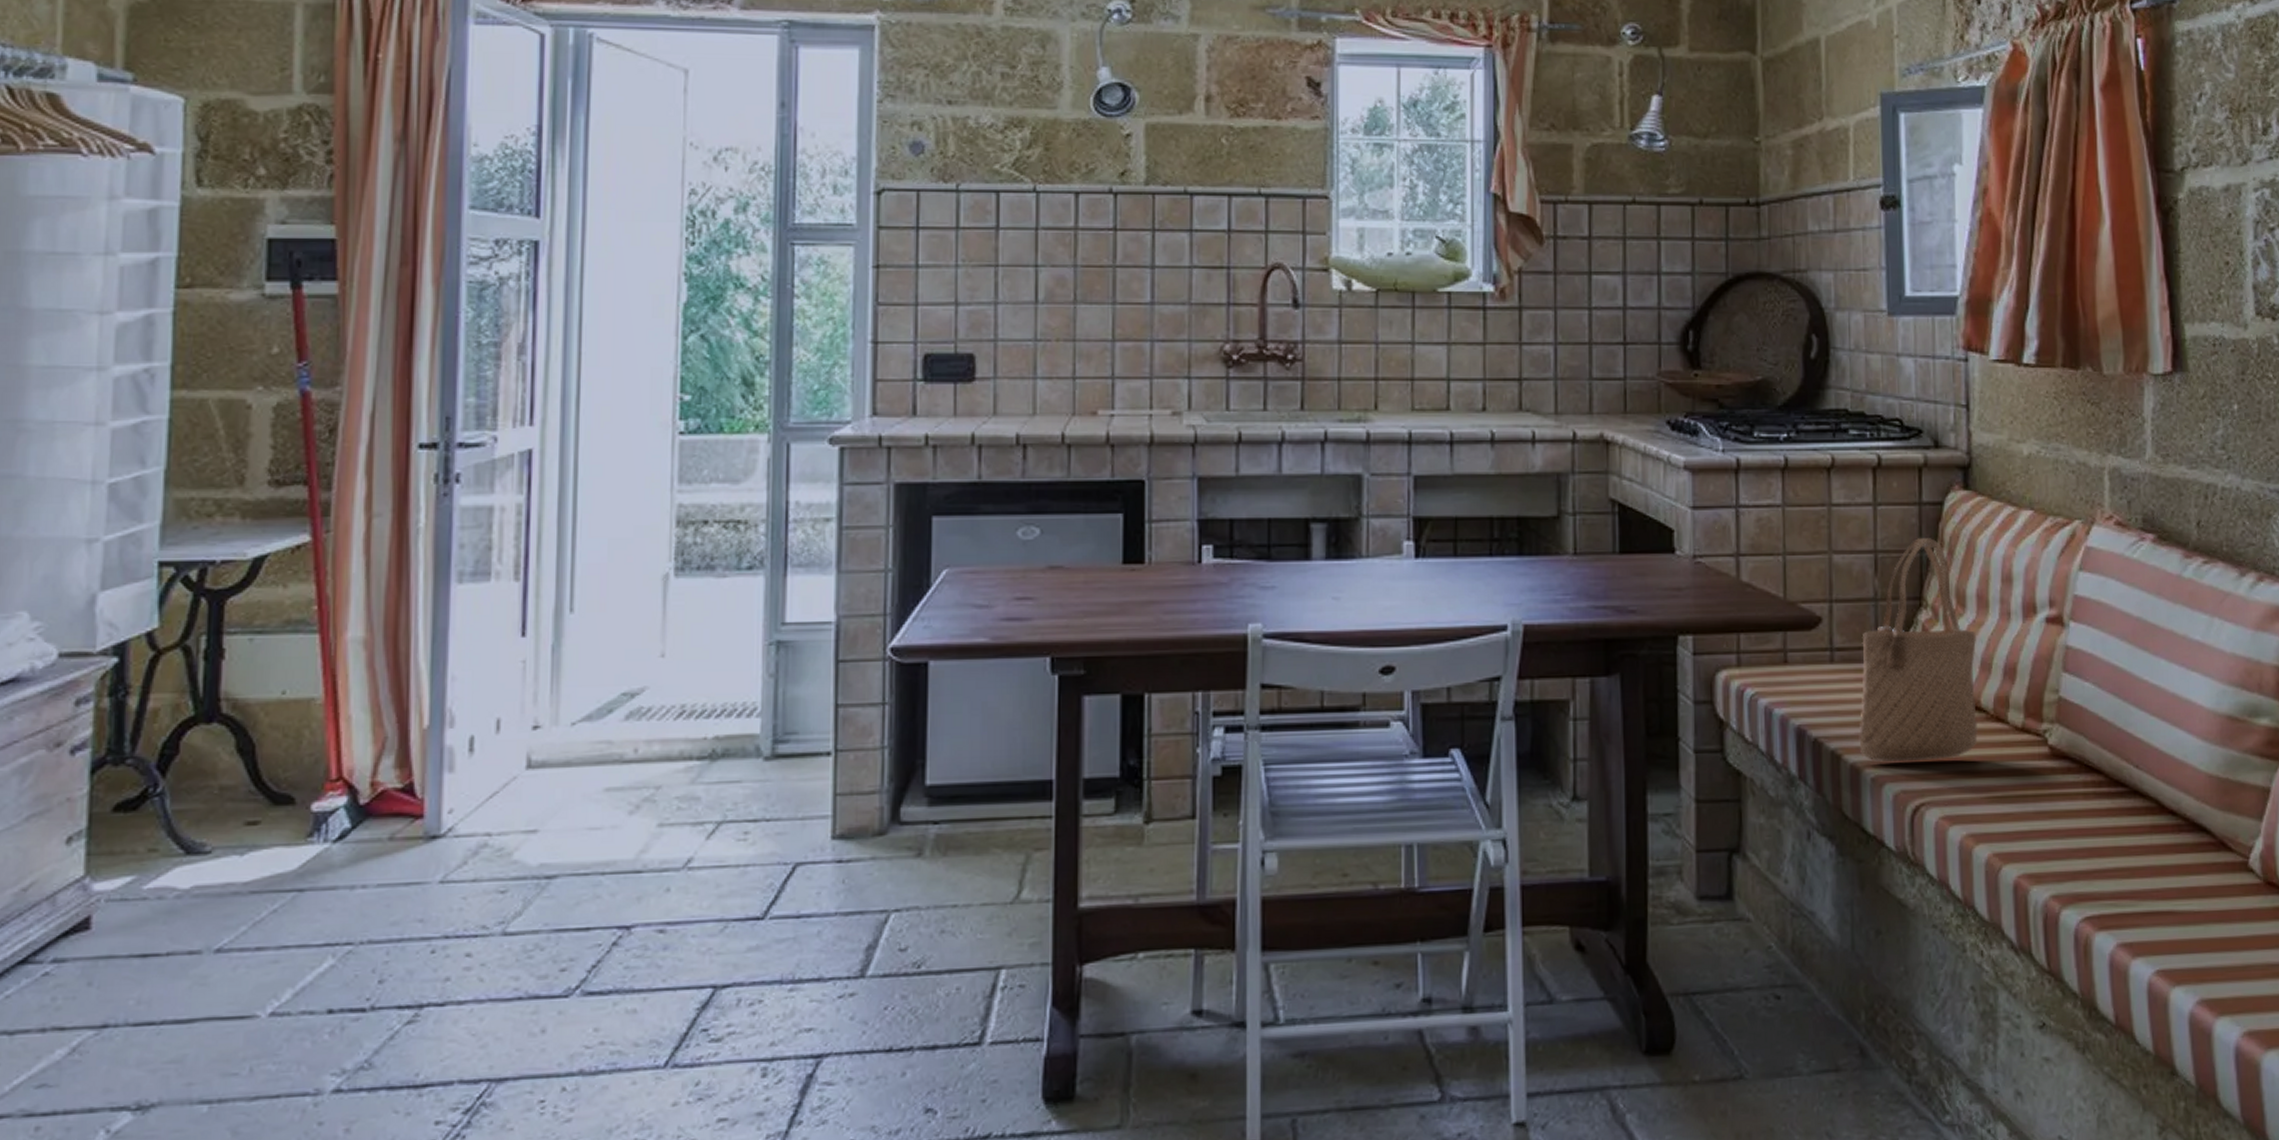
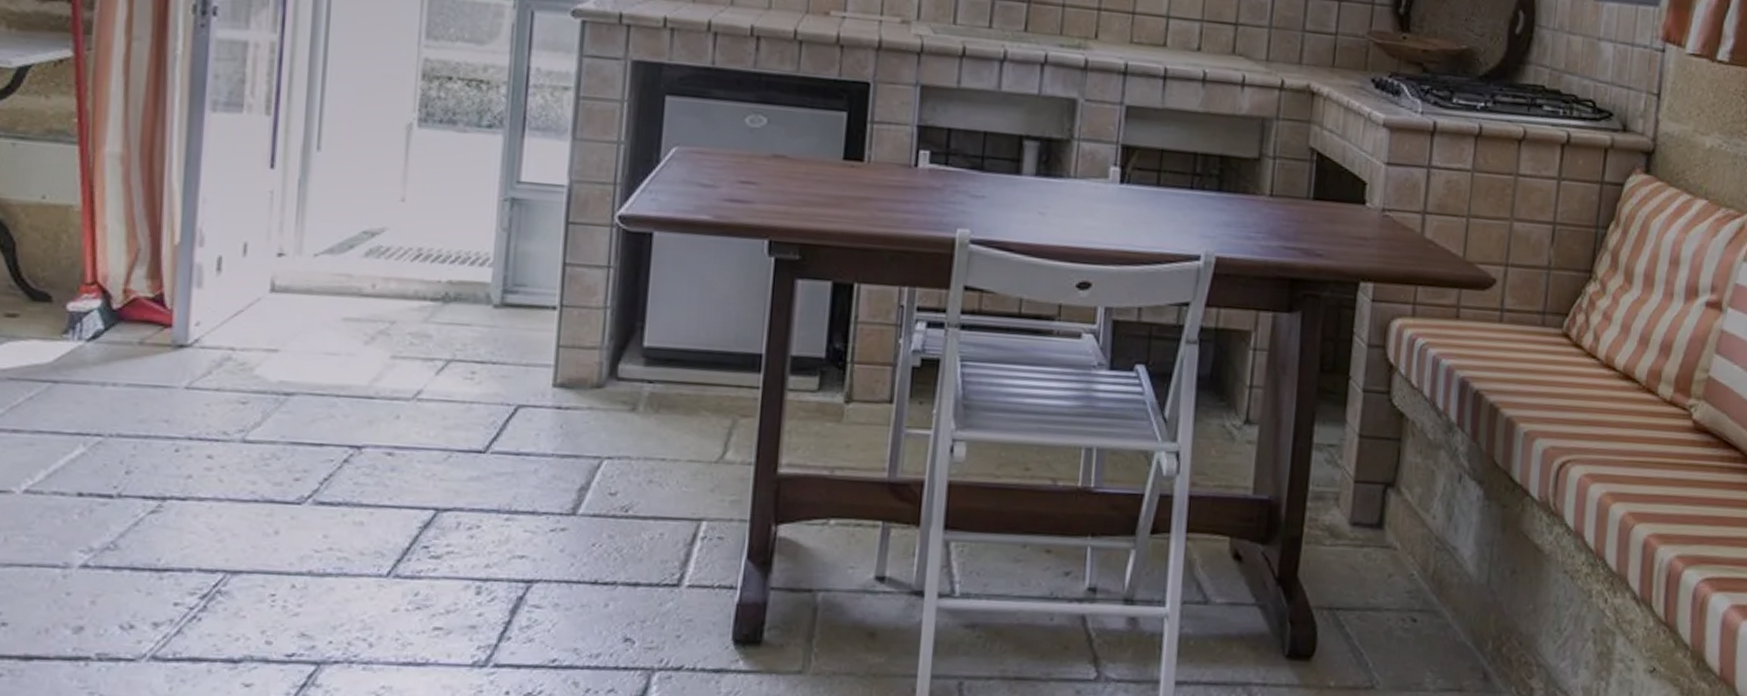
tote bag: present [1859,537,1979,763] -> none [1517,214,1639,422]

